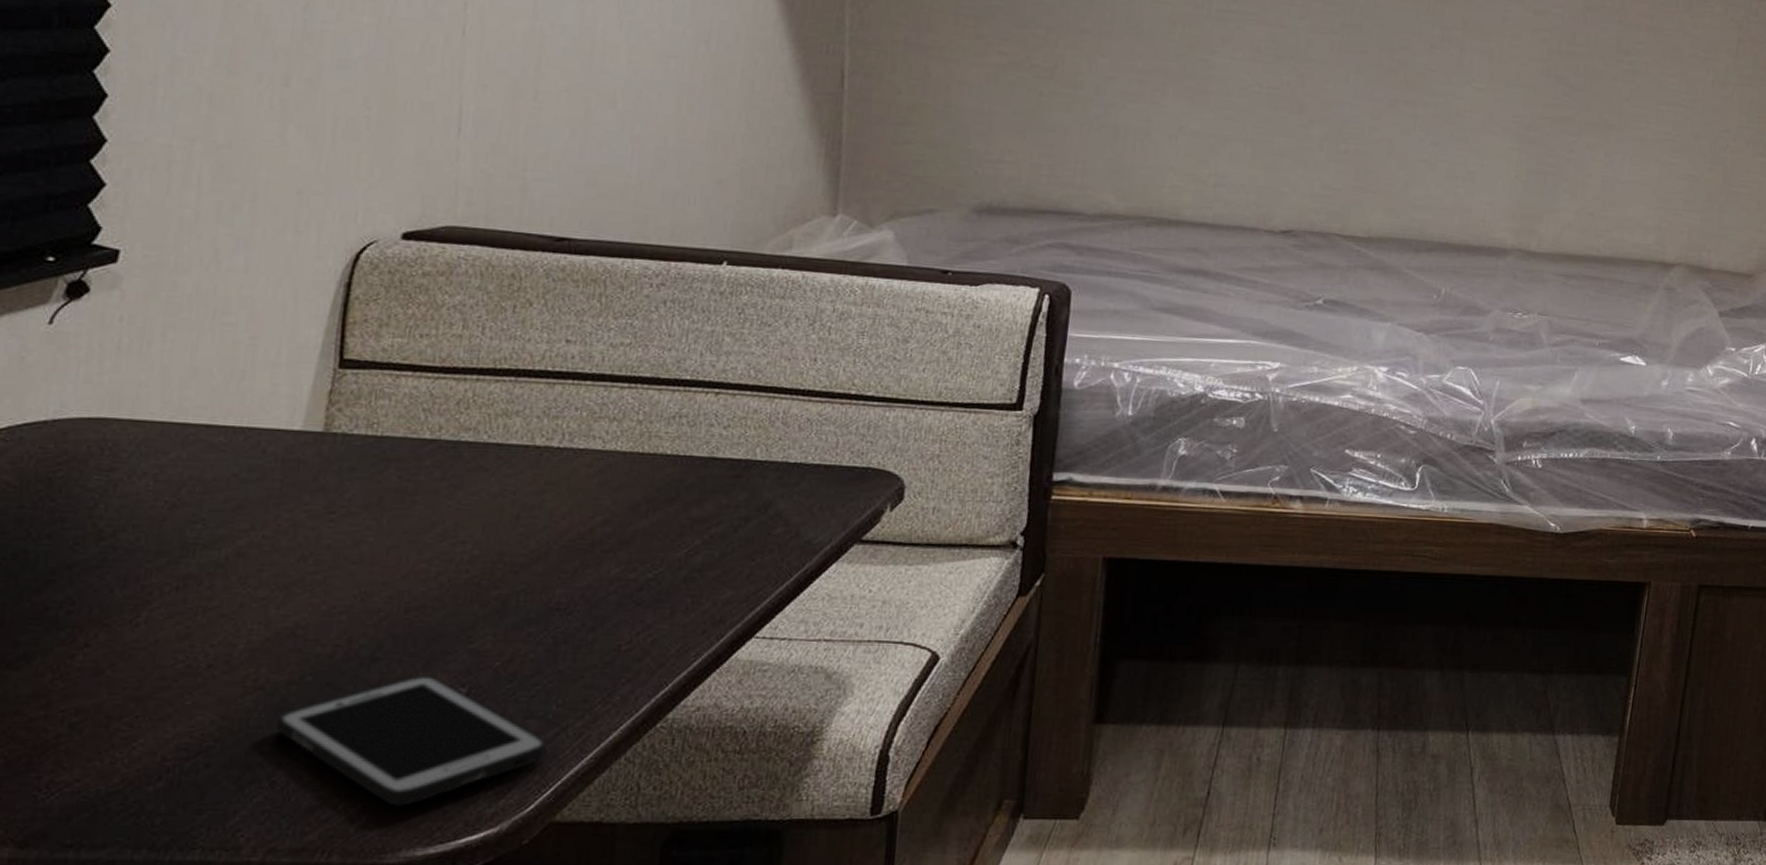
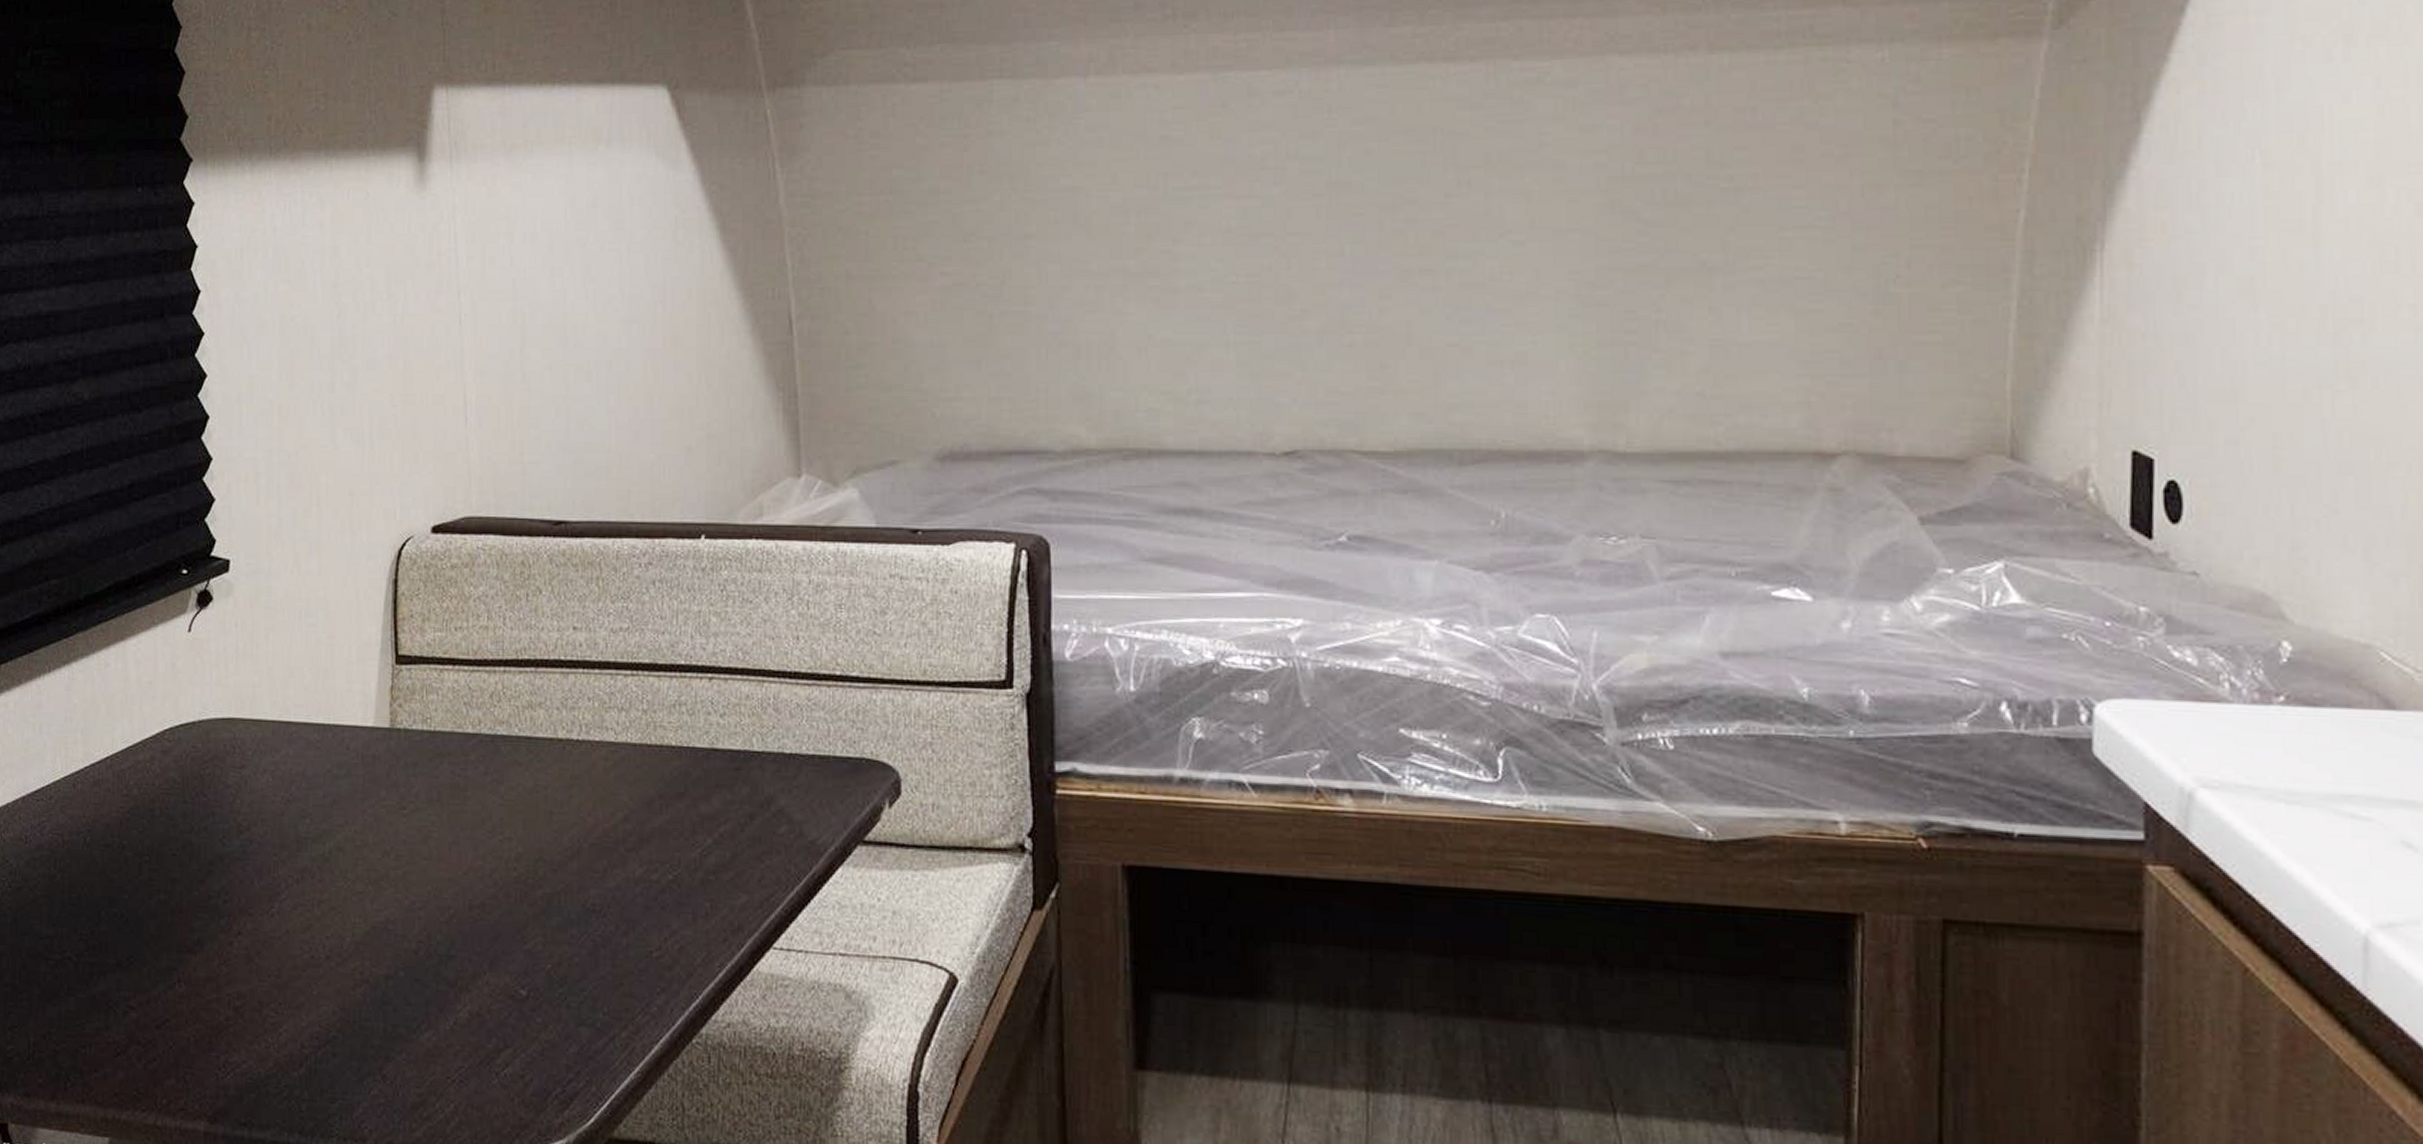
cell phone: present [275,674,547,807] -> none [381,974,598,1110]

